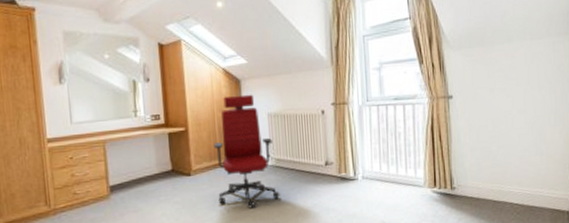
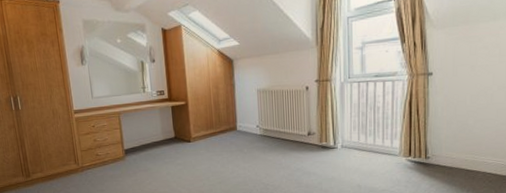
office chair: present [213,94,280,208] -> none [209,72,267,171]

